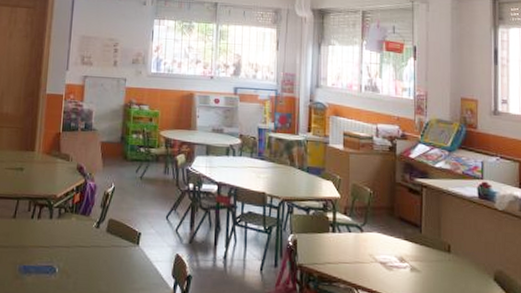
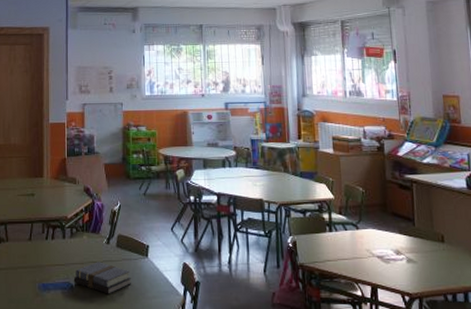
book: none [57,246,120,283] -> present [73,262,132,294]

